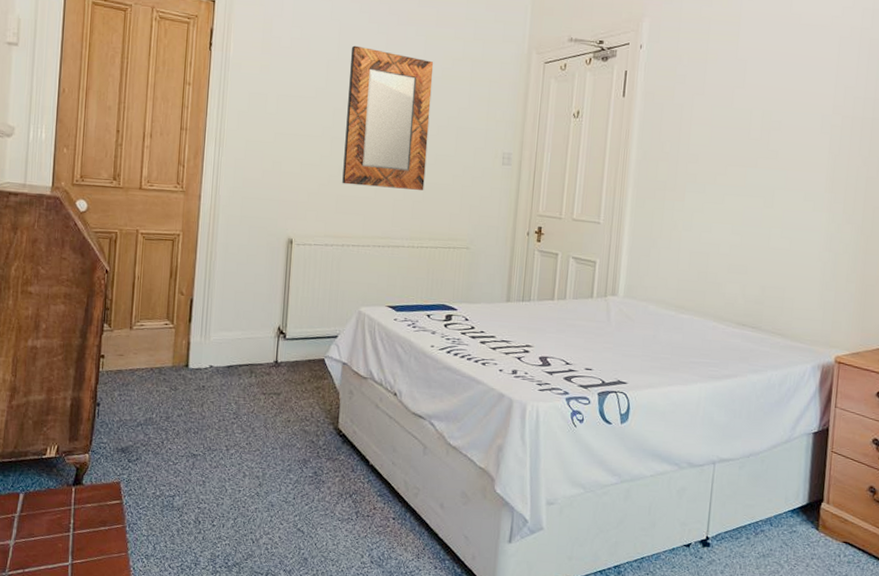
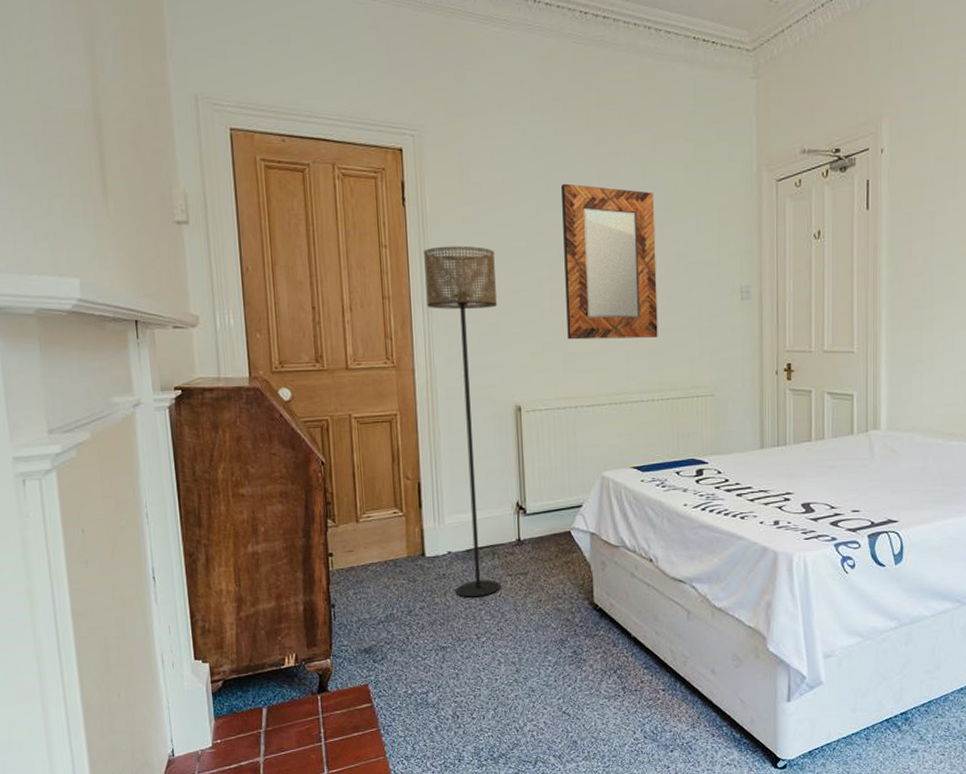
floor lamp: none [212,89,286,412] -> present [424,246,501,598]

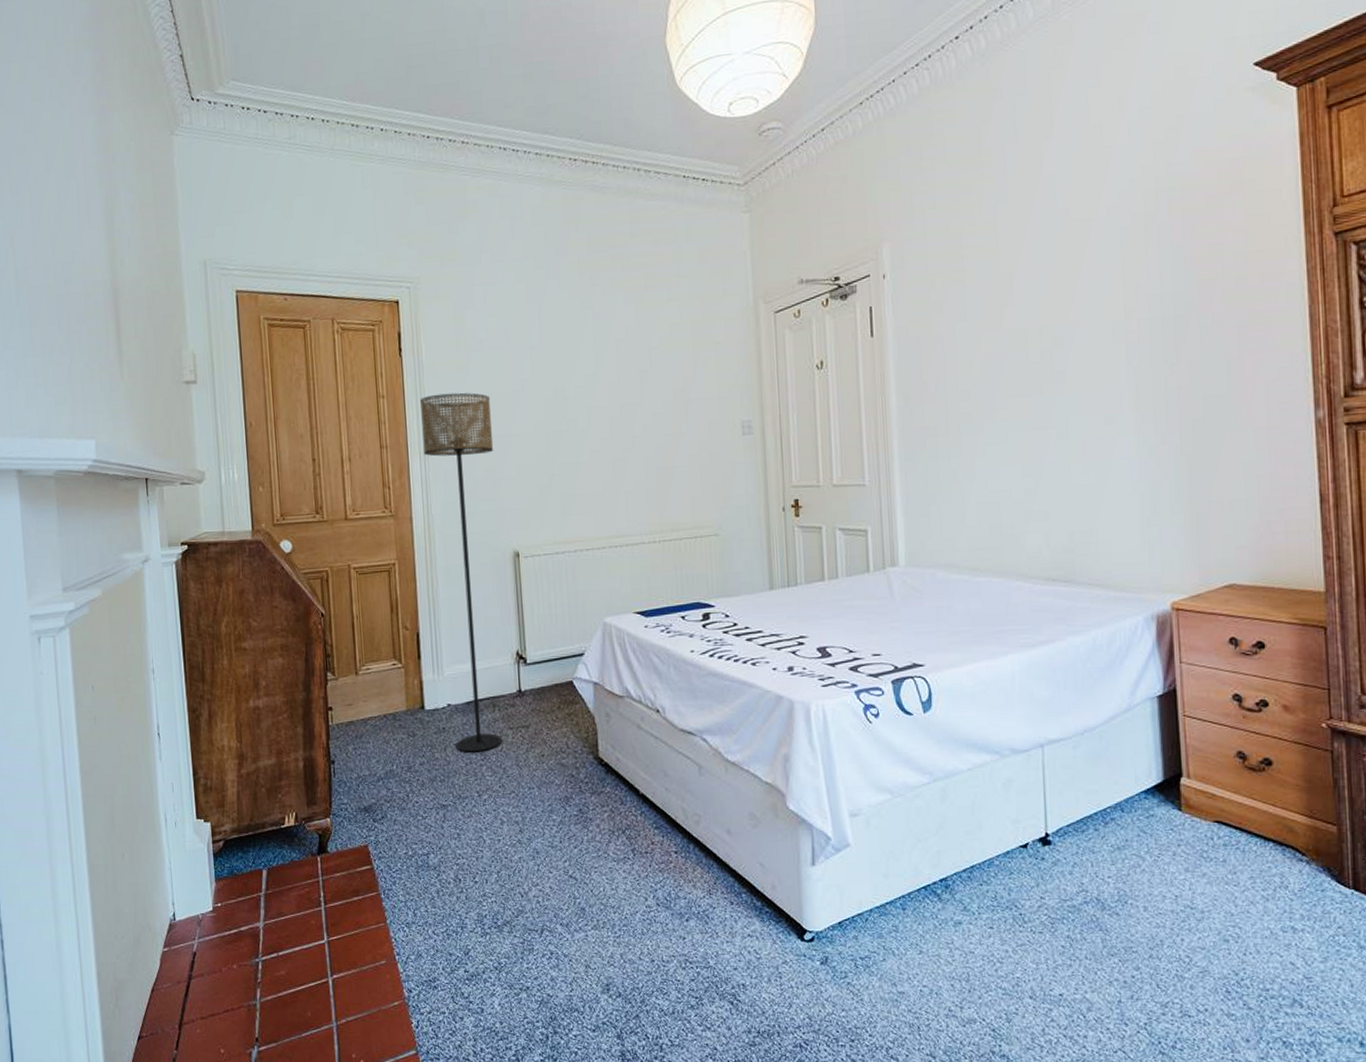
home mirror: present [561,183,658,340] -> none [555,326,658,483]

